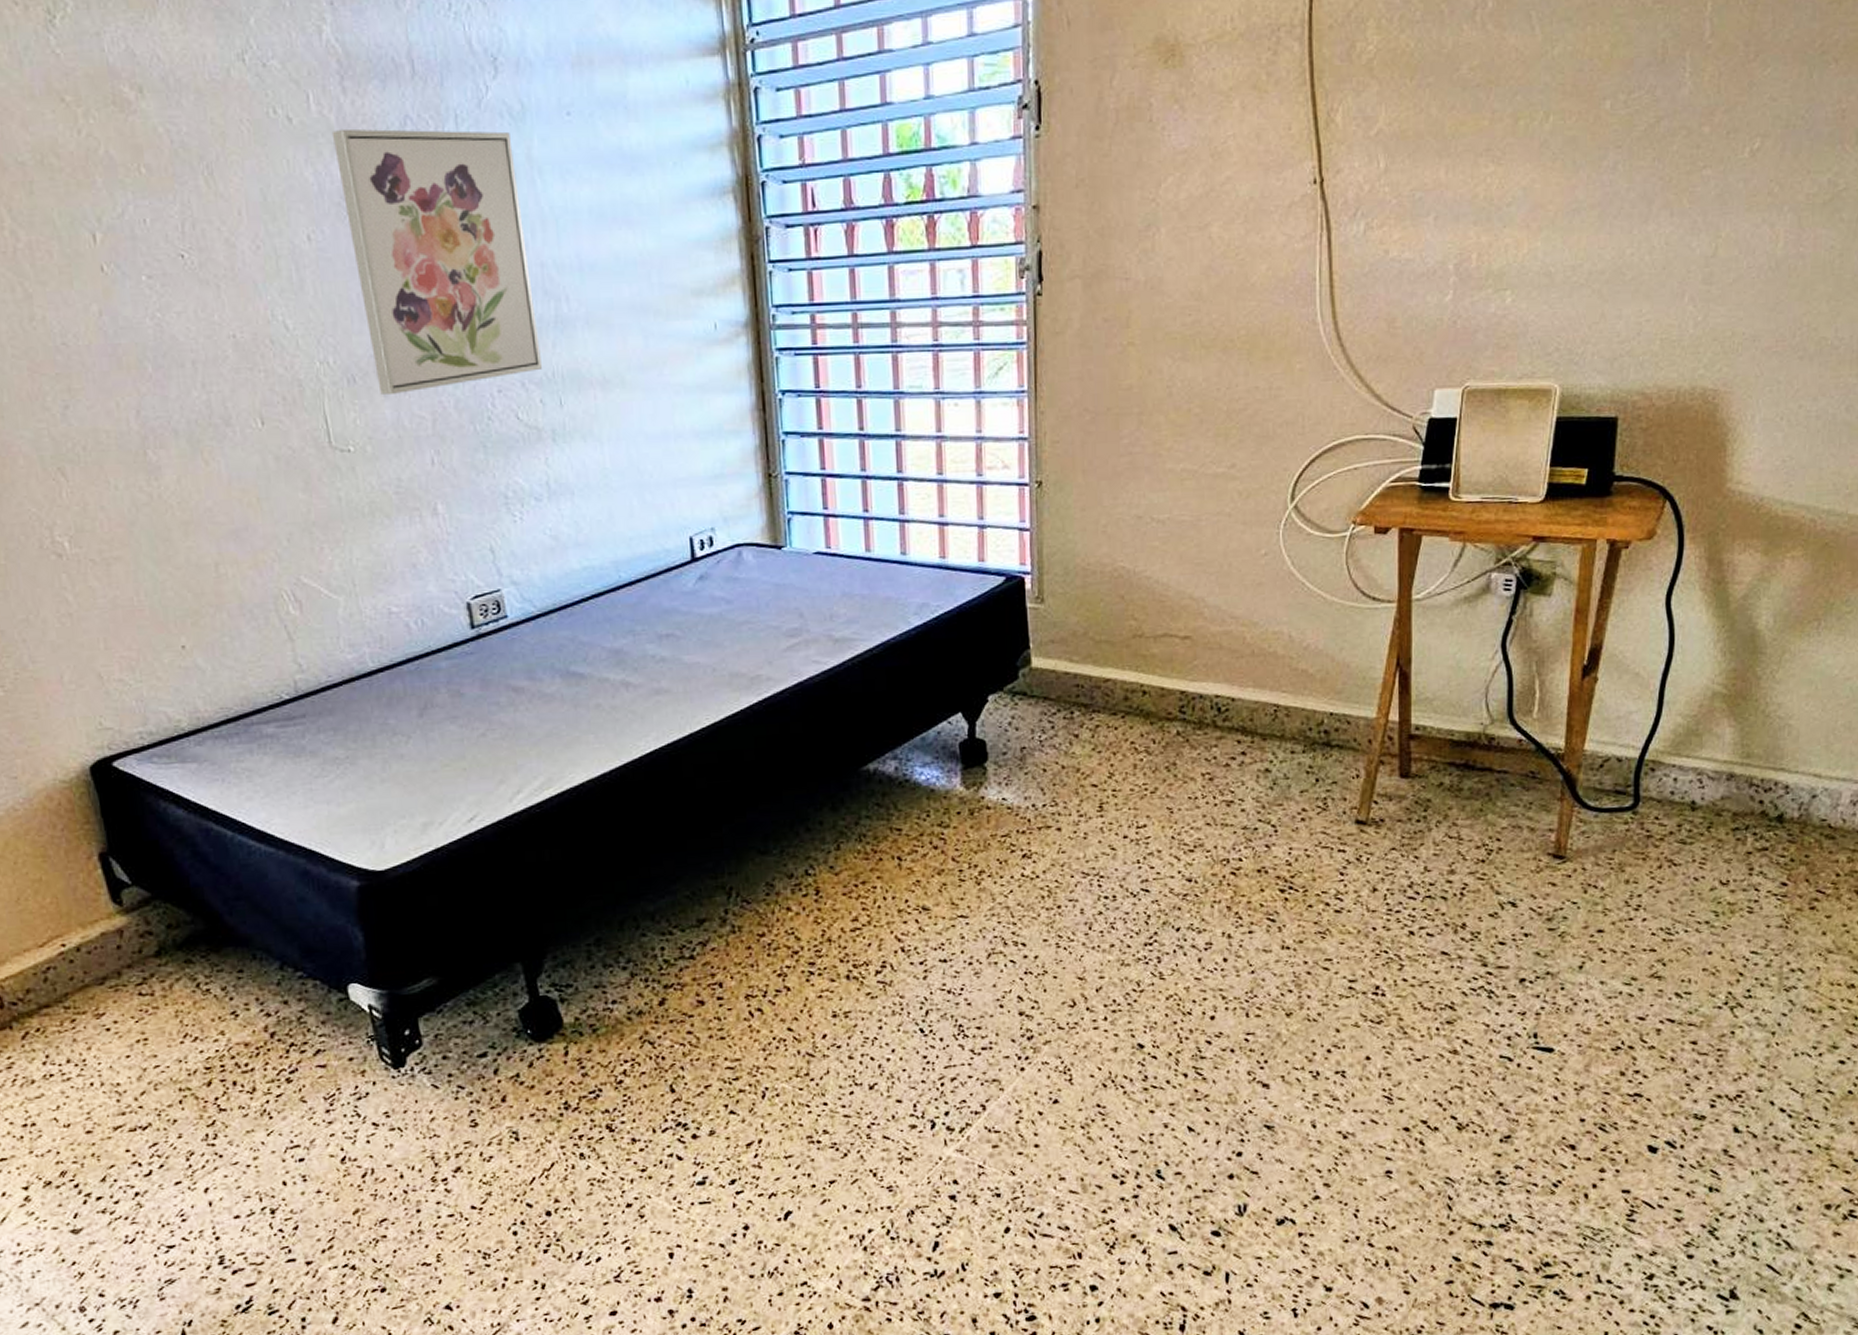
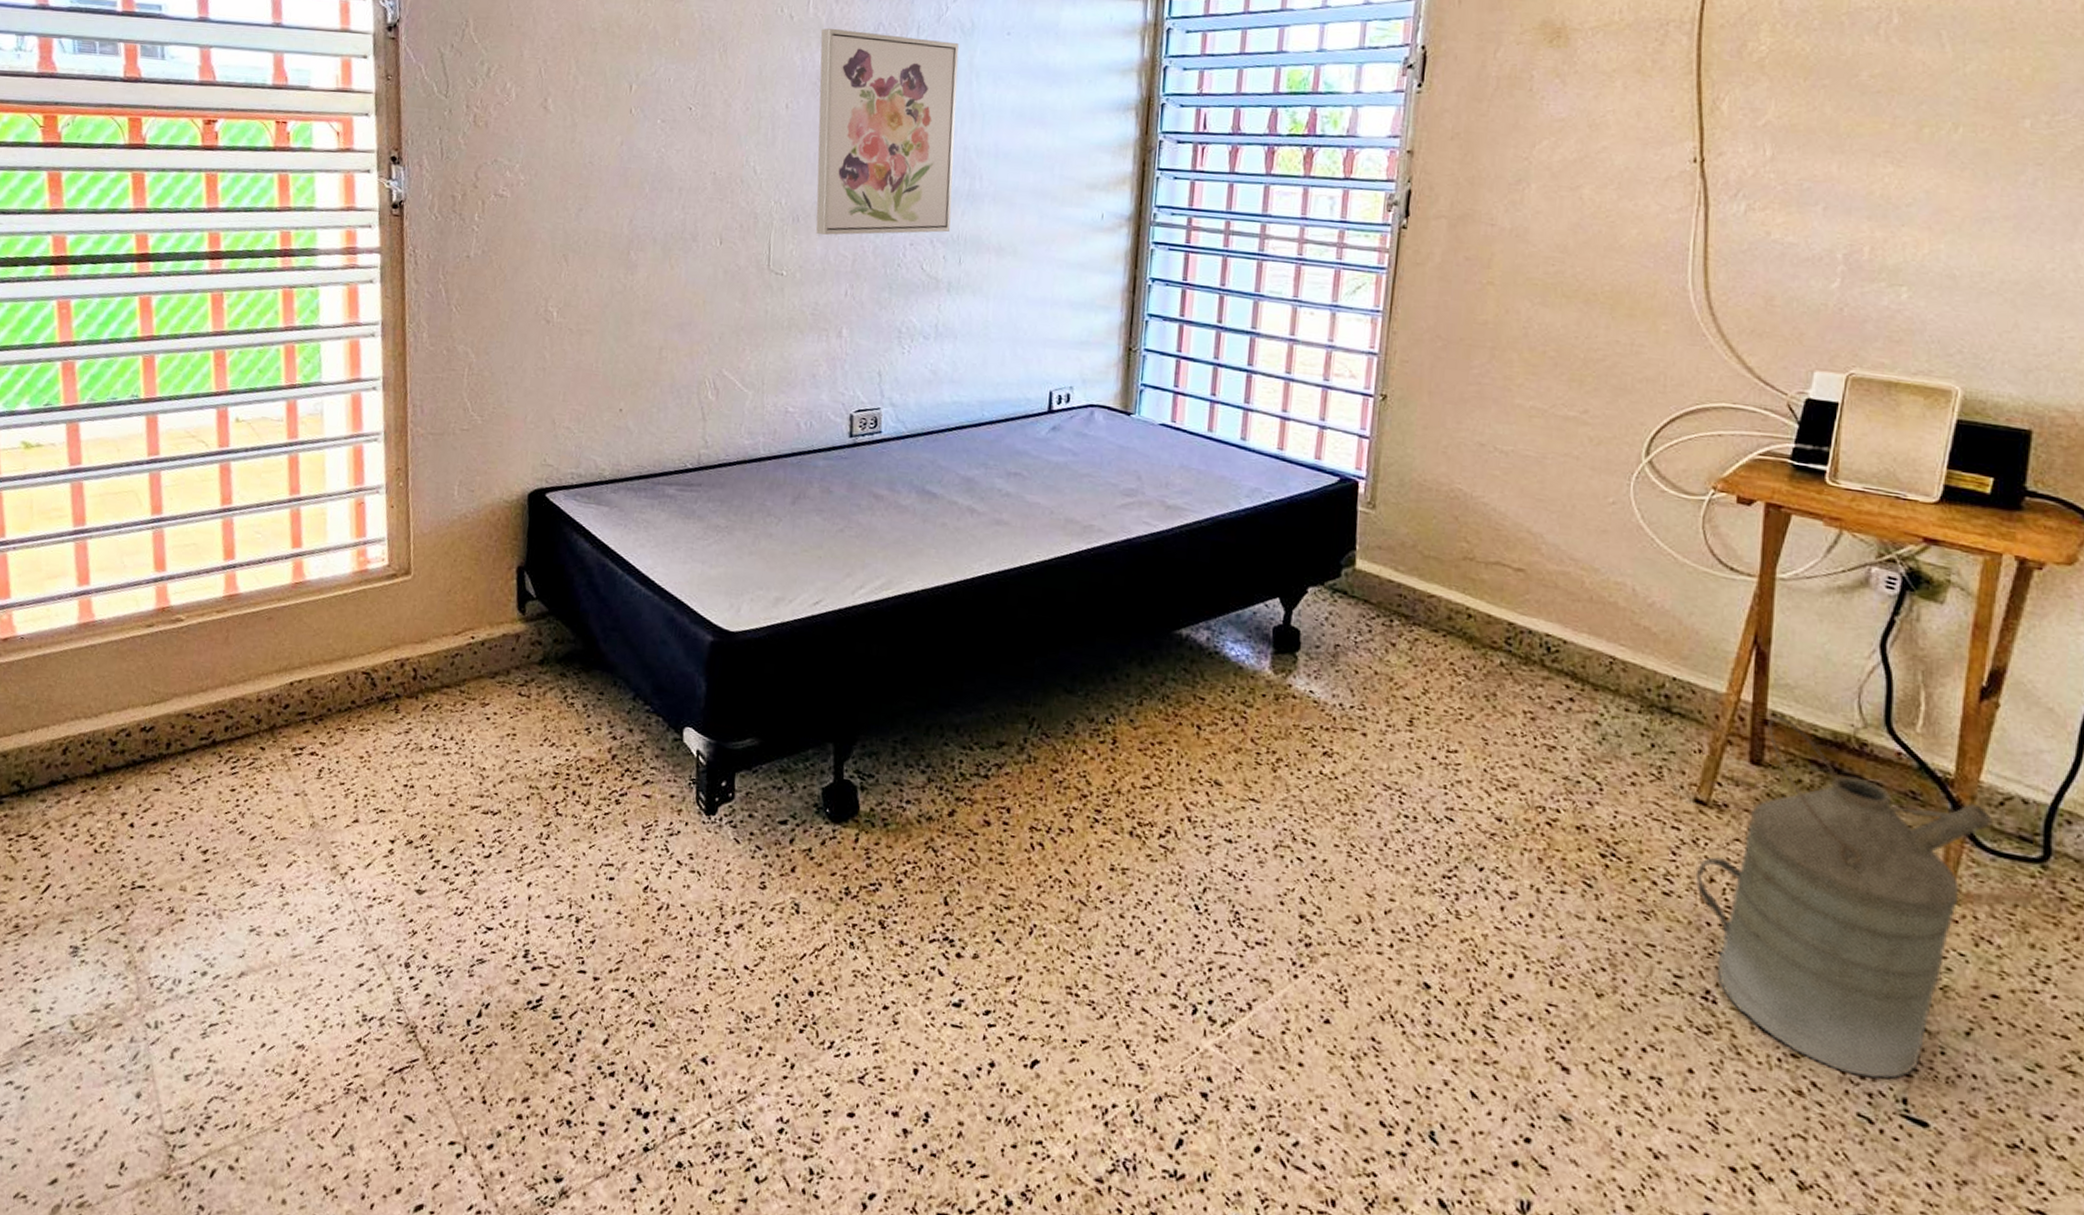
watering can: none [1362,729,1596,1026] -> present [1696,715,1994,1080]

